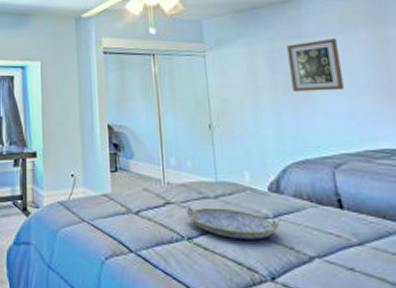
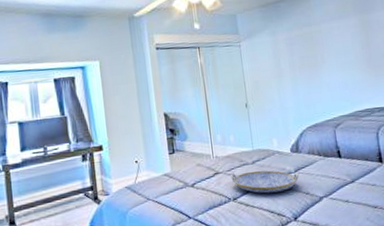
wall art: present [287,38,344,91] -> none [301,25,341,70]

